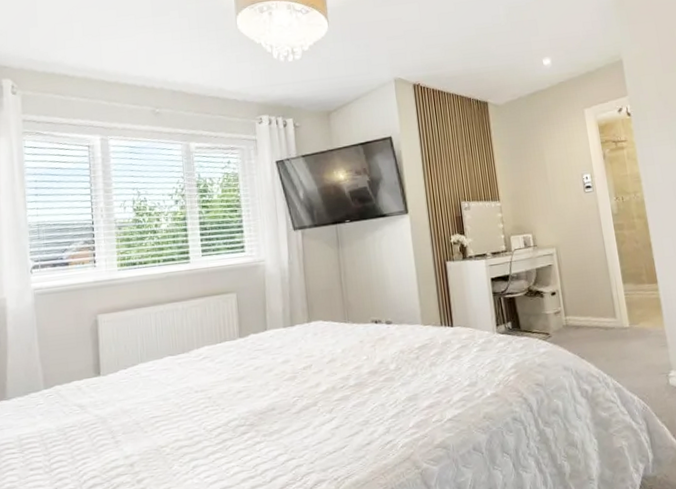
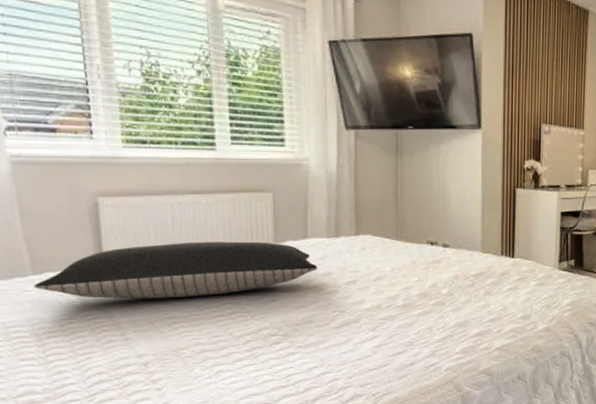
pillow: none [45,337,278,406] -> present [34,241,318,299]

